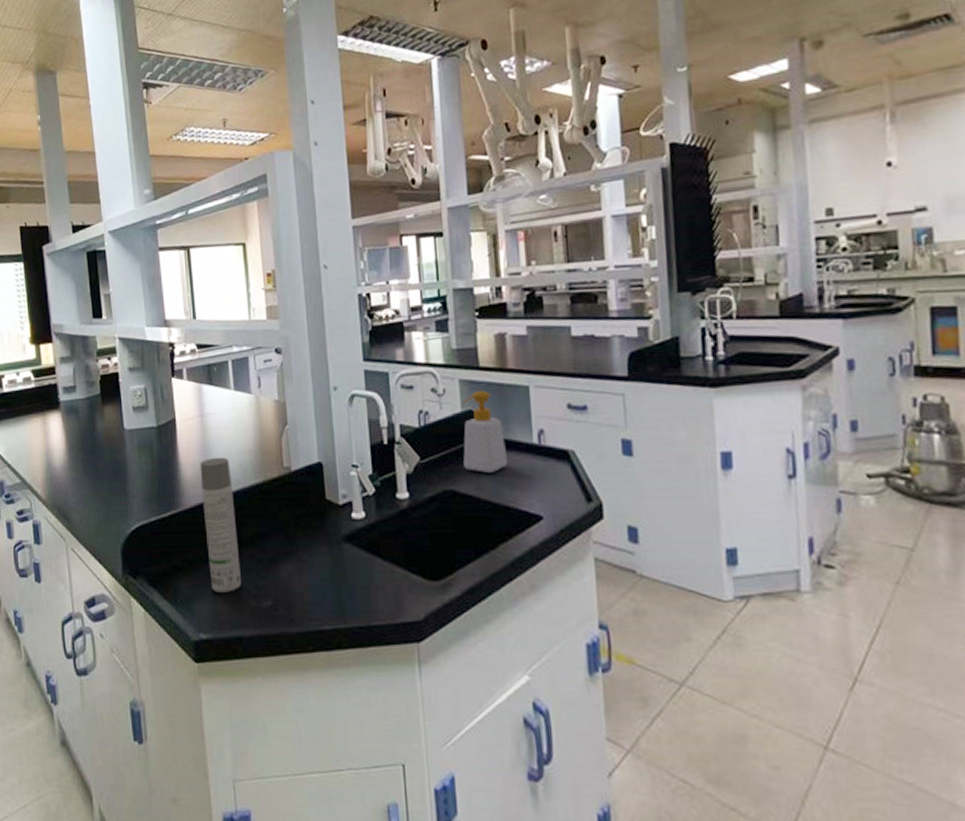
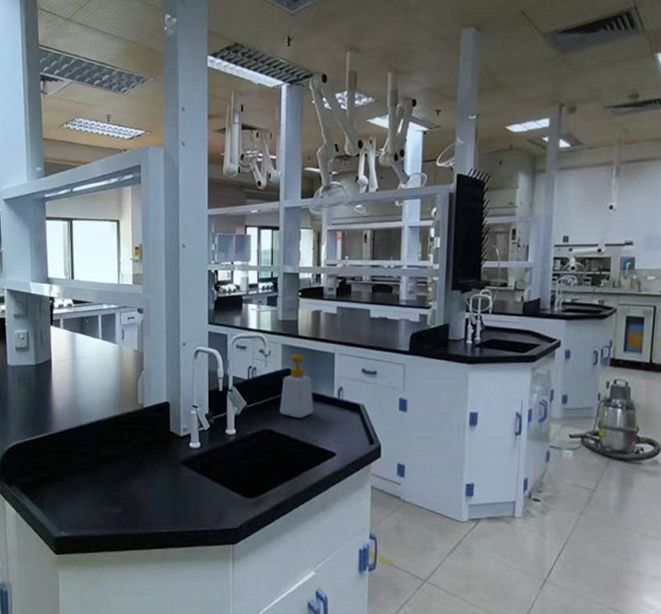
spray bottle: present [200,457,241,593] -> none [69,392,97,501]

